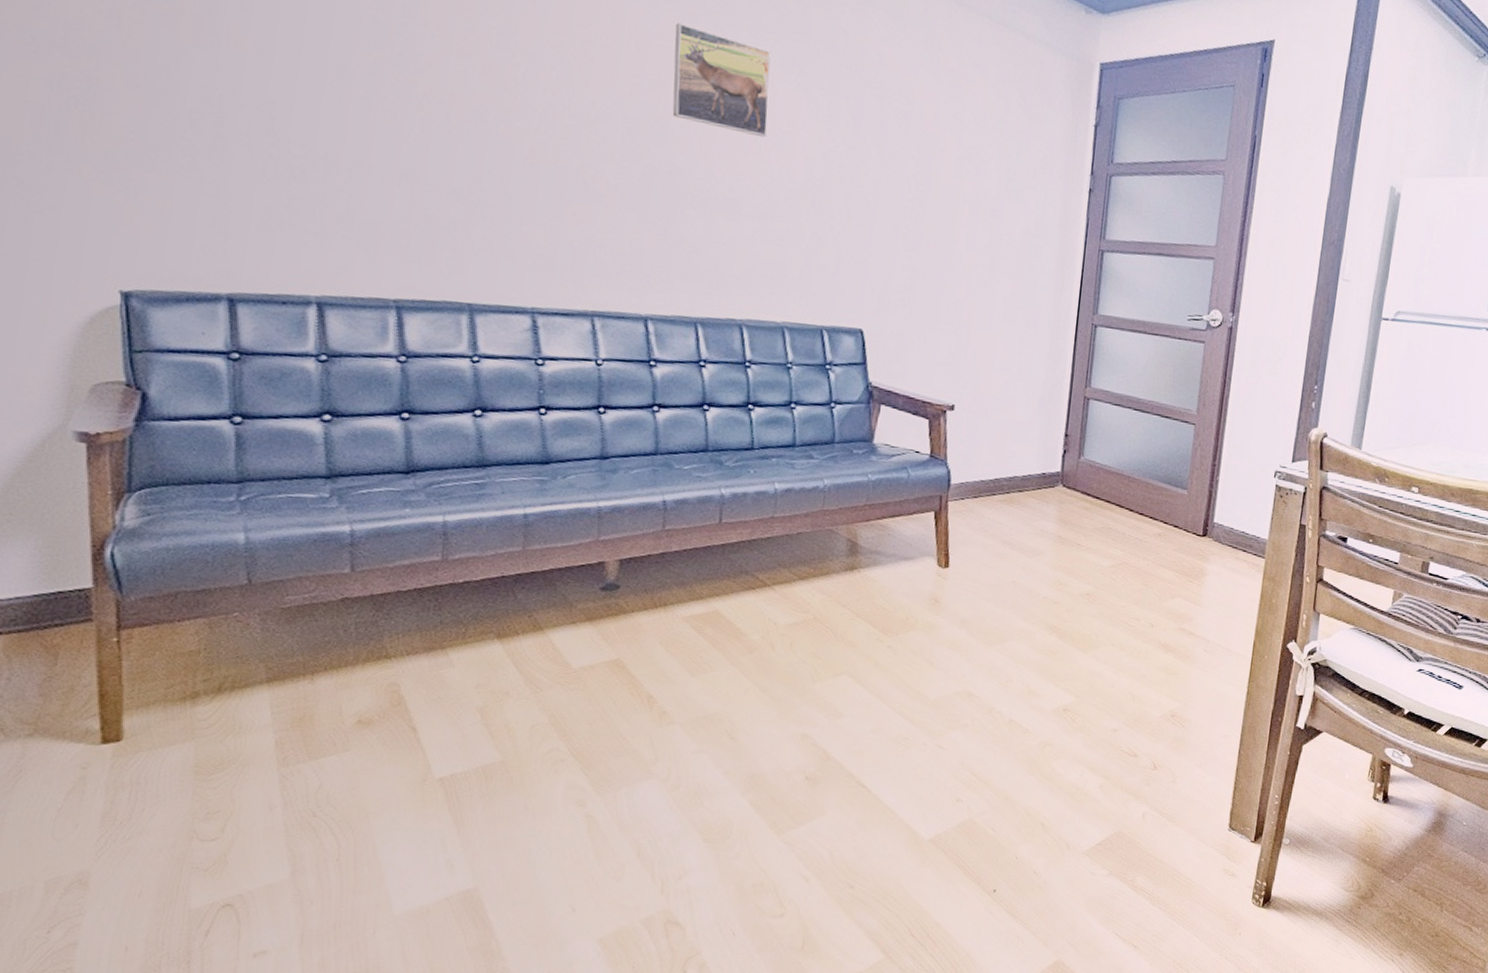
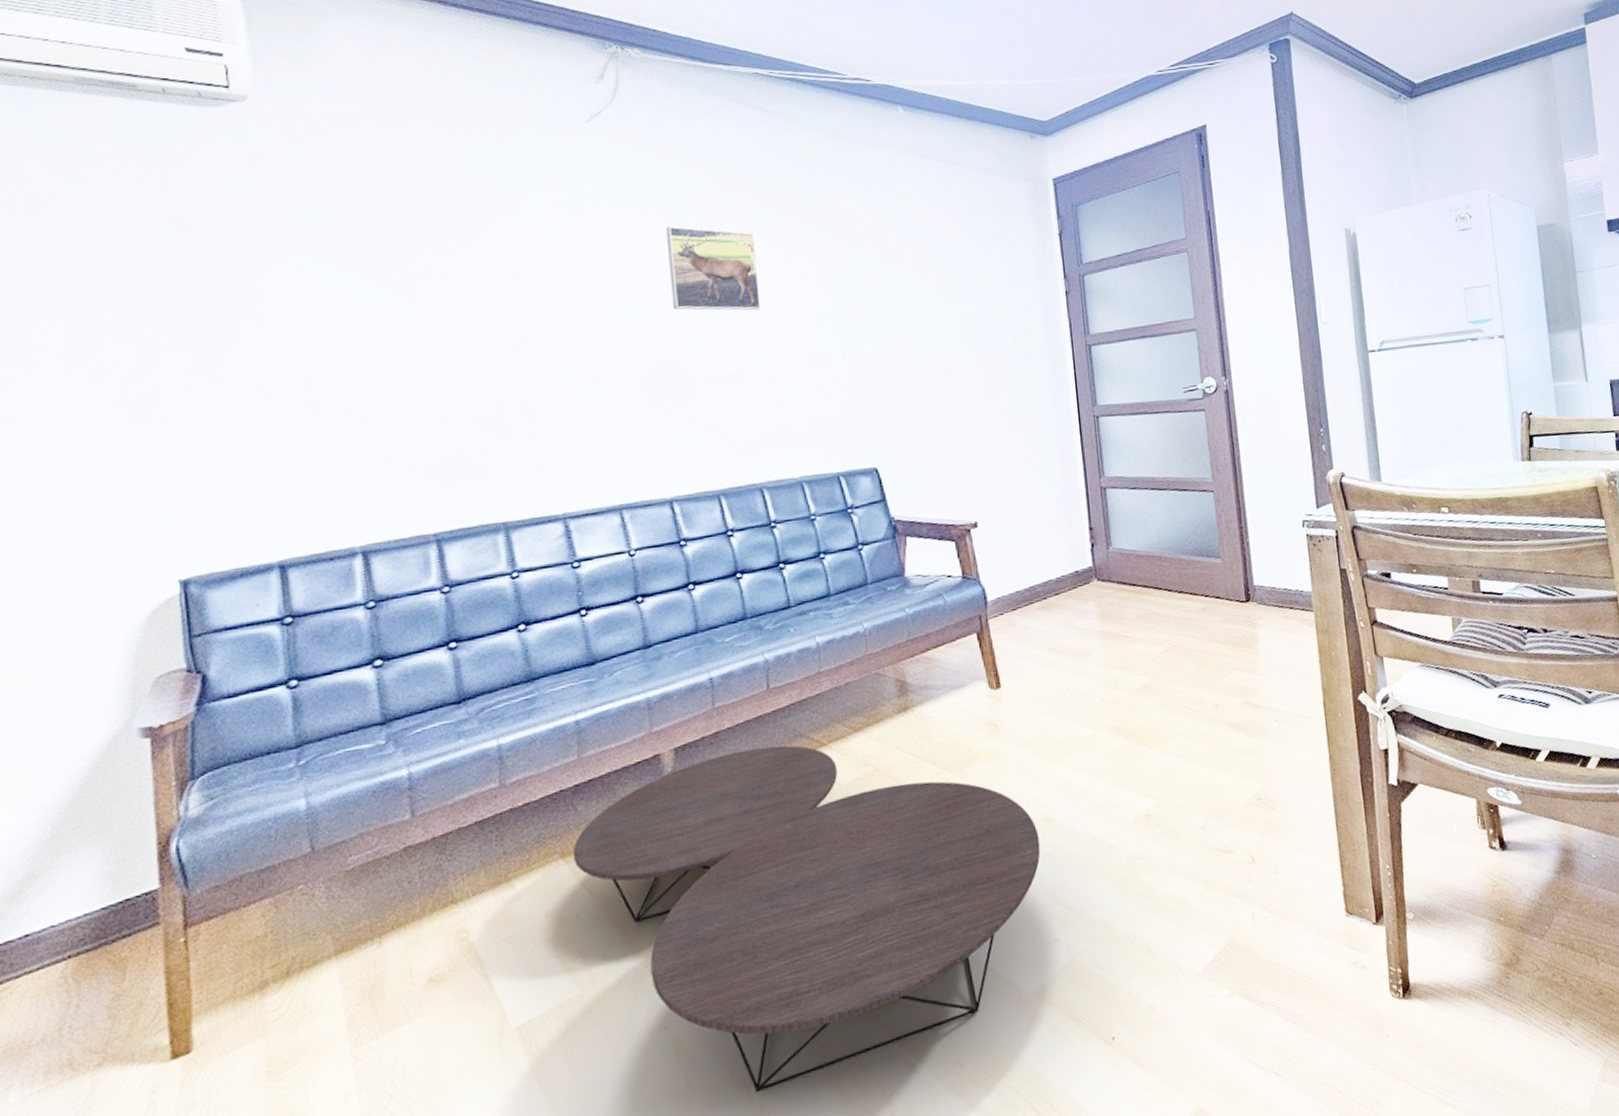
coffee table: none [508,574,961,875] -> present [573,745,1041,1093]

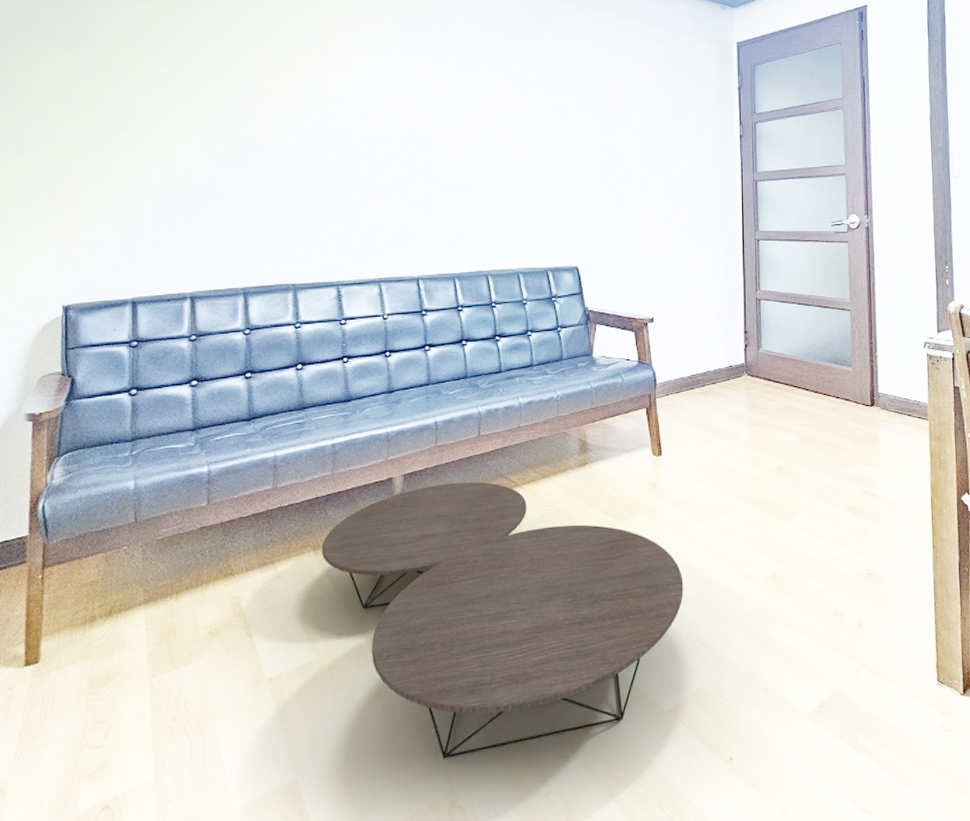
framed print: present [666,226,762,311] -> none [431,64,499,134]

